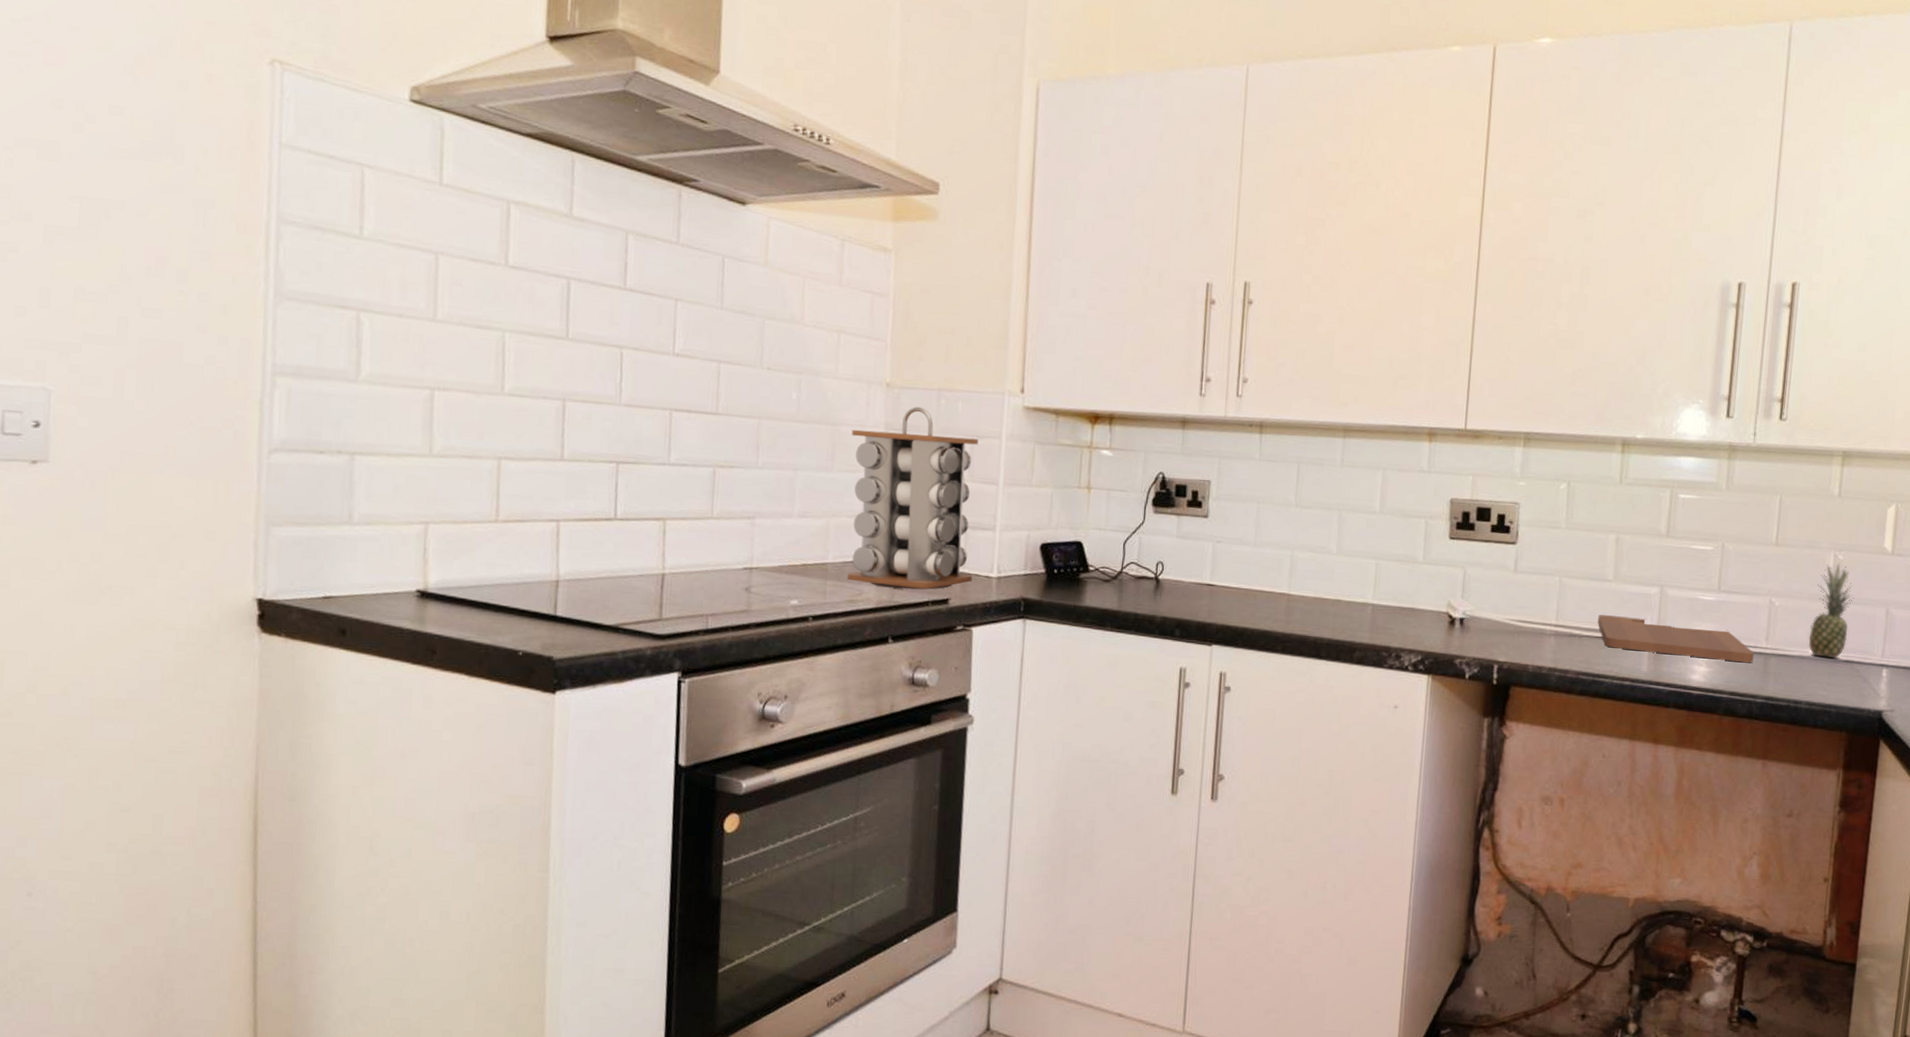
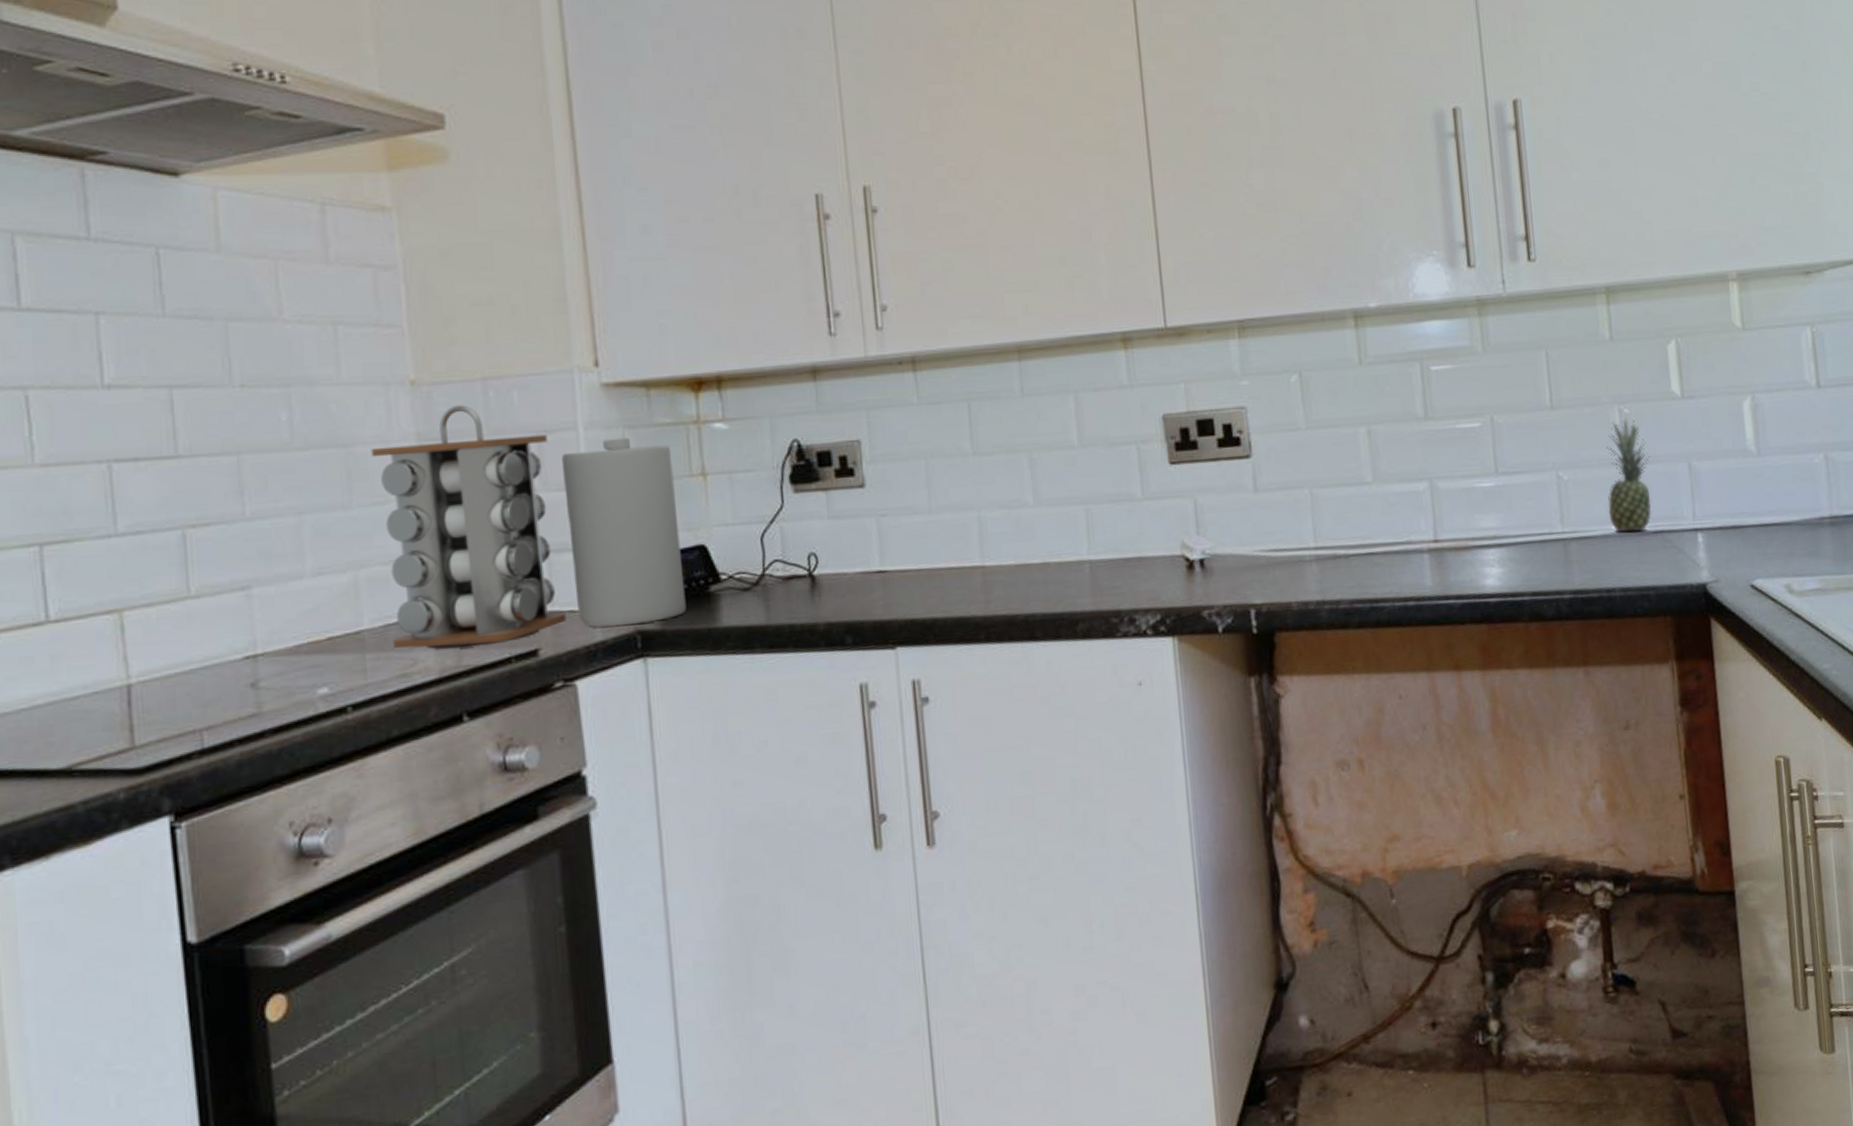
paper towel holder: none [981,449,1068,594] -> present [562,437,687,628]
cutting board: present [1597,615,1754,663] -> none [1363,518,1551,564]

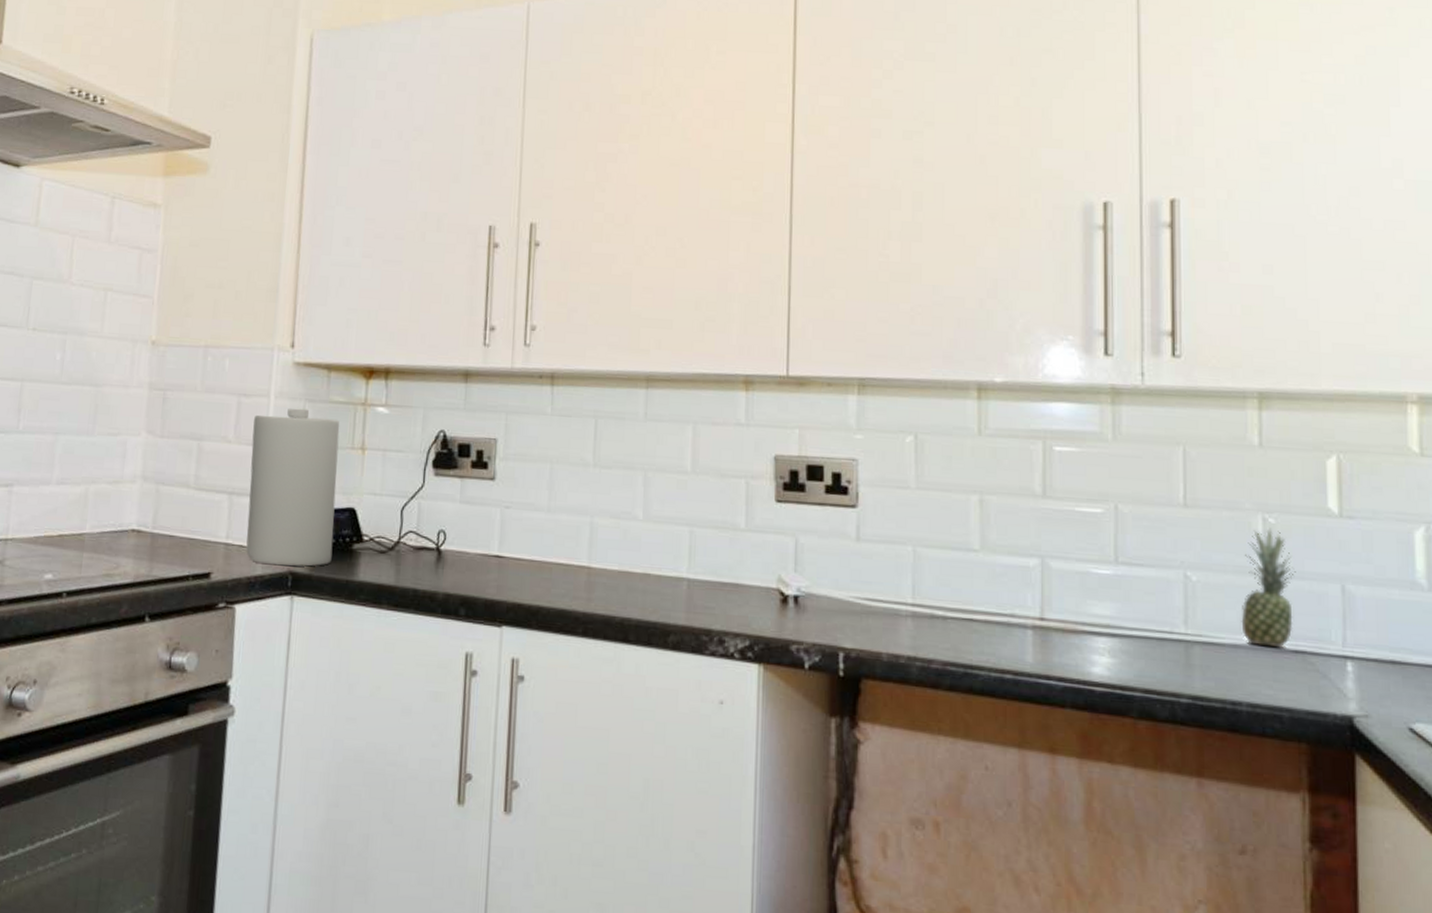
spice rack: present [371,405,567,650] -> none [104,365,246,563]

